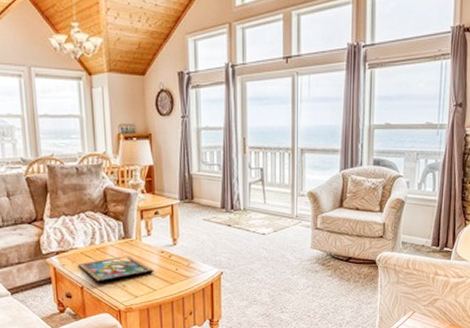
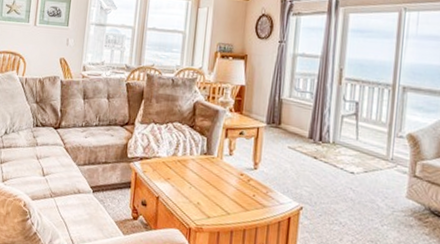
framed painting: present [79,256,154,284] -> none [158,172,231,197]

